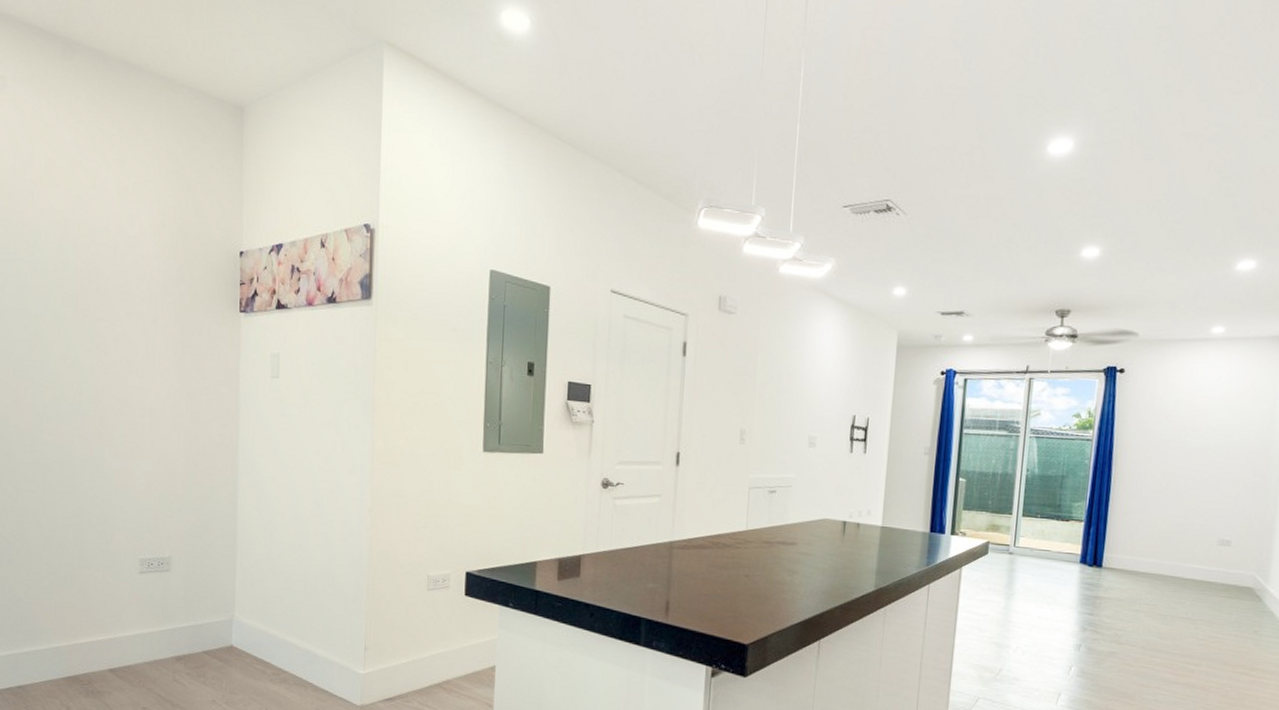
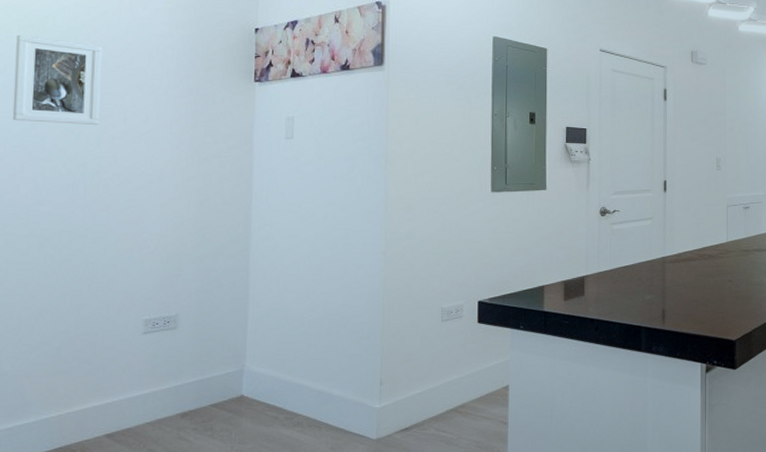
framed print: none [13,251,93,353] -> present [12,34,103,126]

